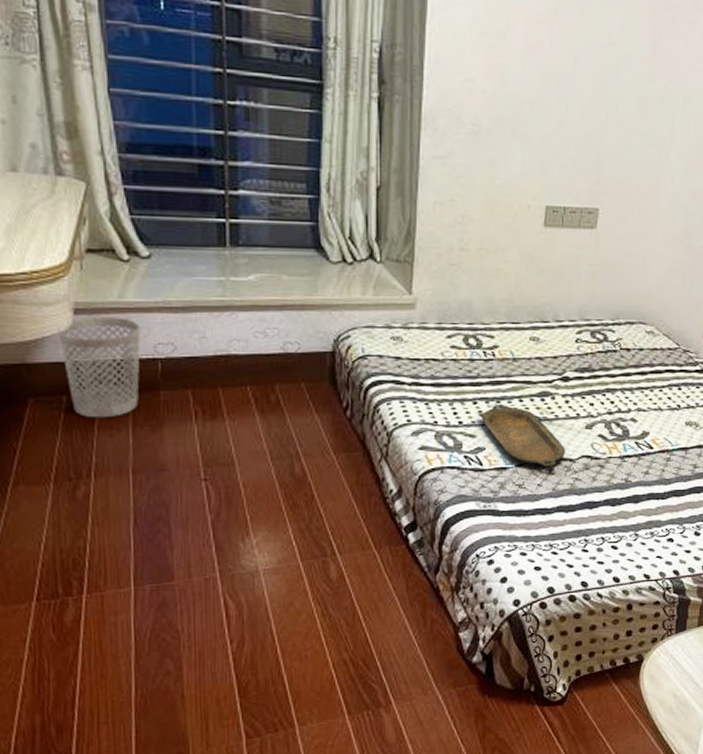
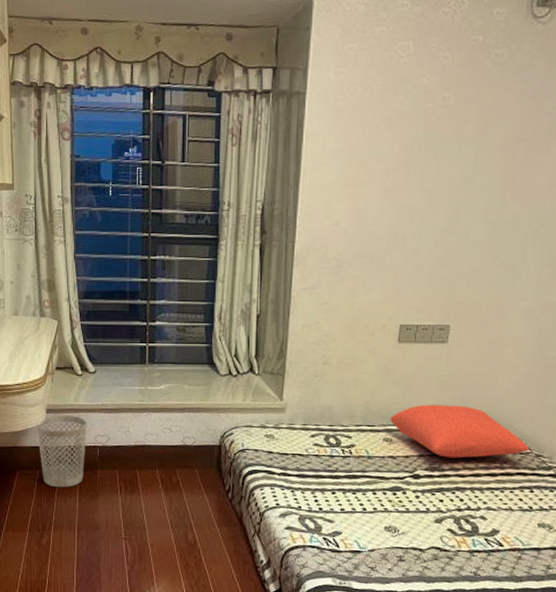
serving tray: present [478,405,566,466] -> none [336,495,416,554]
cushion: none [538,297,678,357] -> present [391,404,530,459]

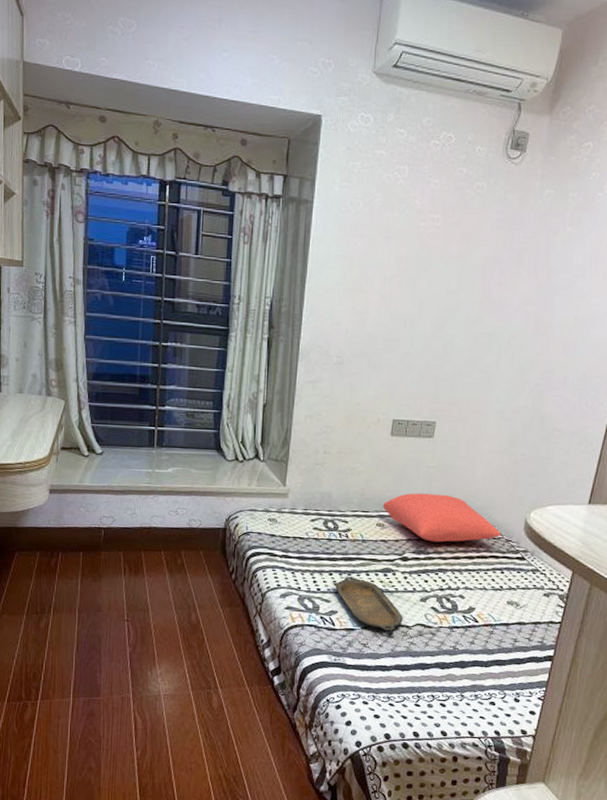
wastebasket: present [36,415,87,488] -> none [38,496,92,570]
serving tray: none [336,495,416,554] -> present [333,577,403,631]

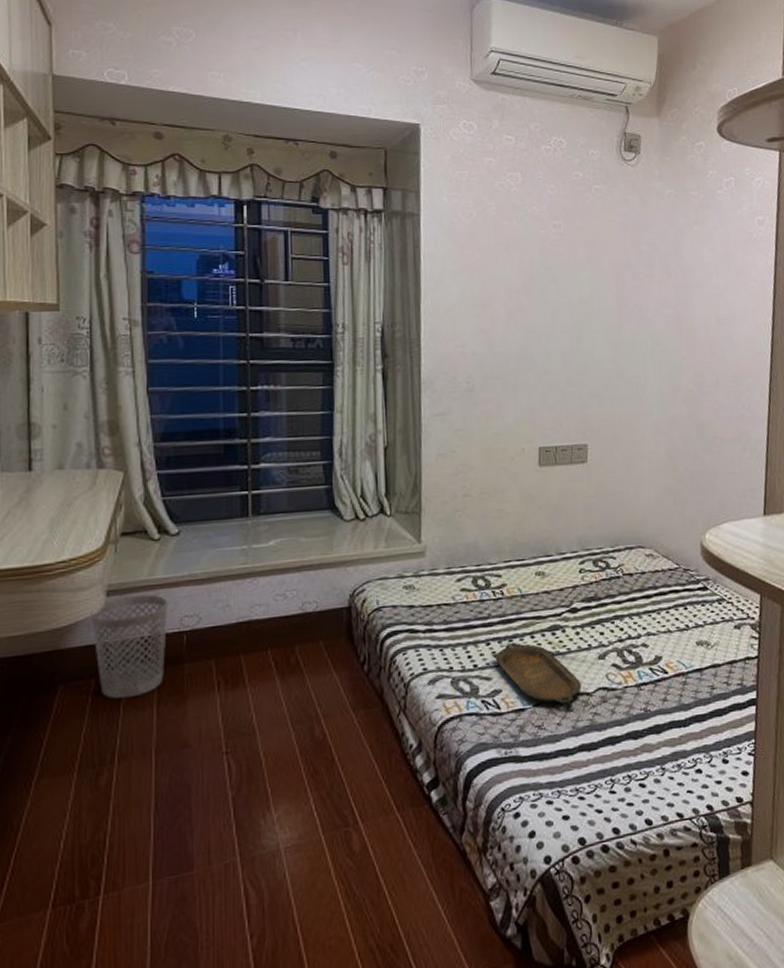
wastebasket: none [38,496,92,570] -> present [91,594,169,699]
cushion: present [383,493,501,543] -> none [541,526,678,585]

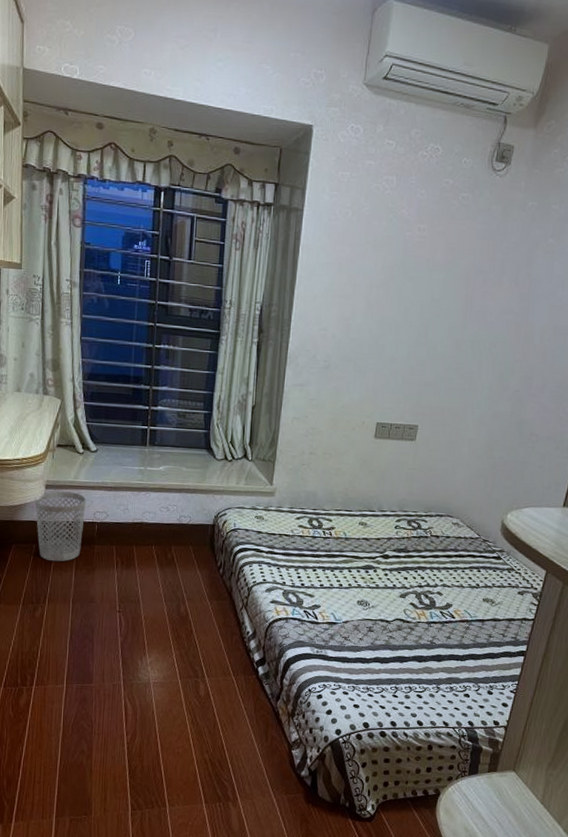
serving tray: present [492,643,582,704] -> none [317,573,383,625]

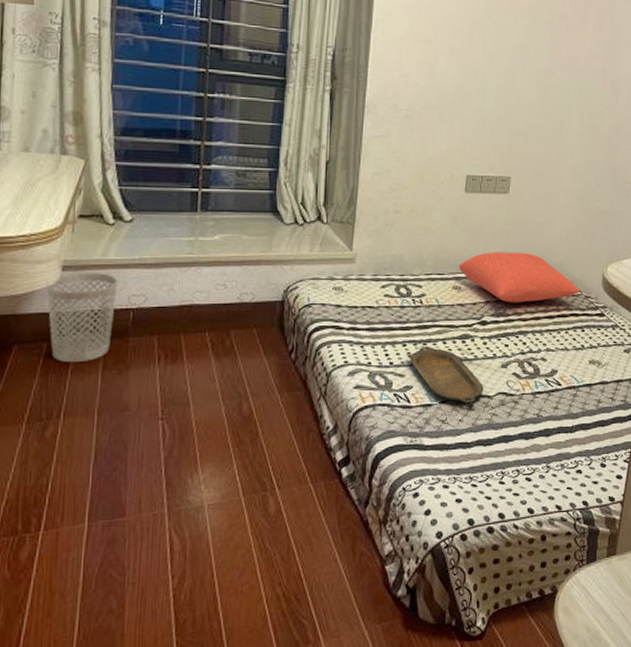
serving tray: none [317,573,383,625] -> present [407,347,484,403]
cushion: none [366,493,479,542] -> present [459,252,580,303]

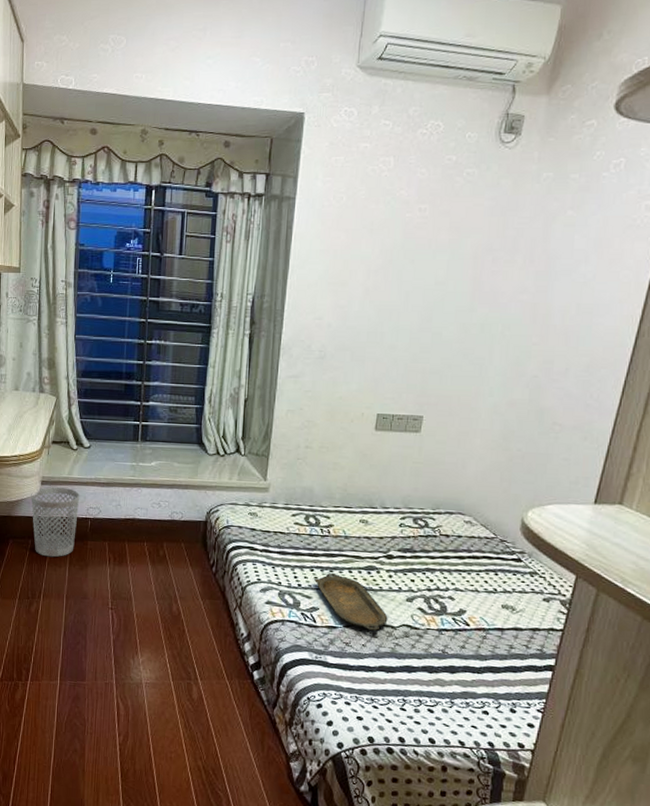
cushion: present [459,252,580,303] -> none [367,489,495,541]

